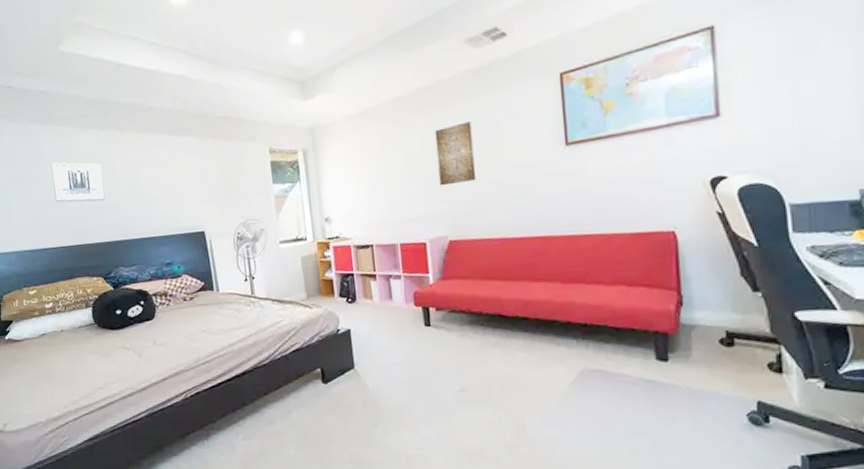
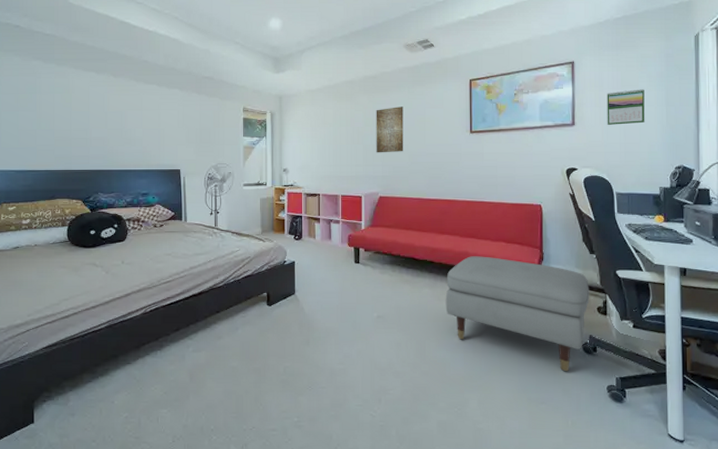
wall art: present [51,162,106,203] -> none [47,96,94,134]
ottoman: none [547,305,755,450] -> present [445,256,589,372]
calendar: none [768,50,832,110] -> present [607,89,645,125]

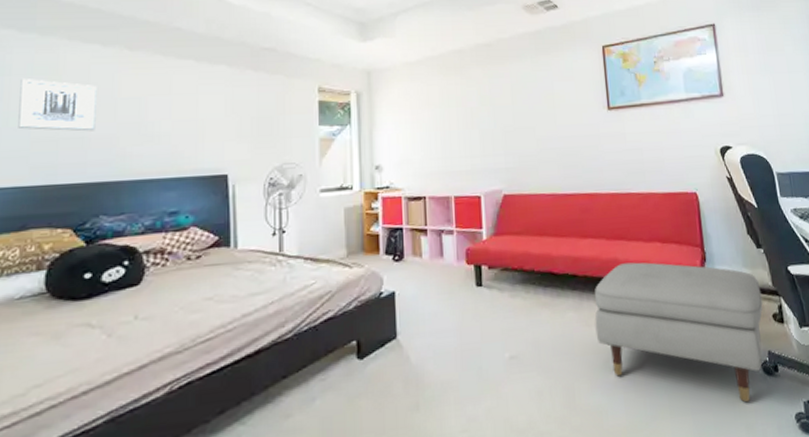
wall art: none [47,96,94,134] -> present [18,79,97,132]
wall art: present [376,107,404,153] -> none [493,80,530,140]
calendar: present [607,89,645,125] -> none [753,53,796,95]

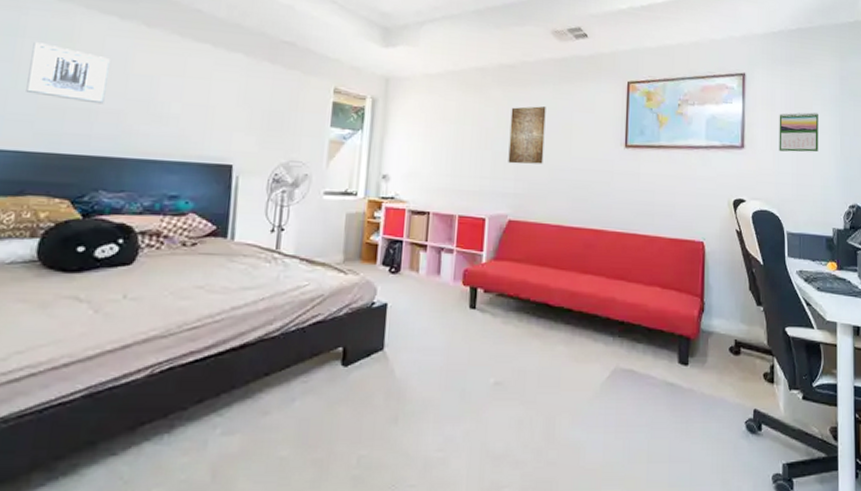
wall art: none [493,80,530,140] -> present [508,106,546,164]
ottoman: present [594,262,763,403] -> none [583,304,755,457]
calendar: none [753,53,796,95] -> present [779,112,818,153]

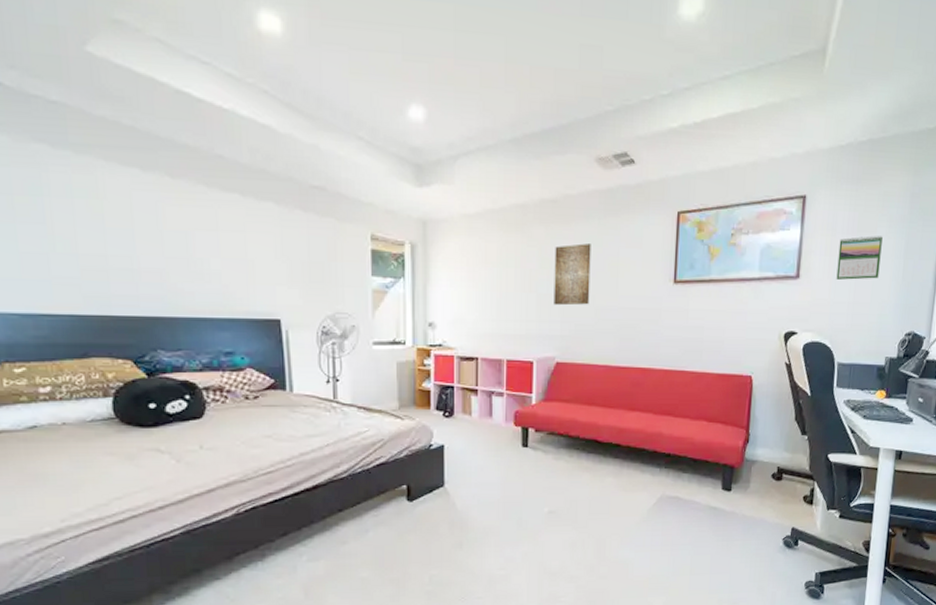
wall art: present [26,42,110,105] -> none [61,201,144,264]

